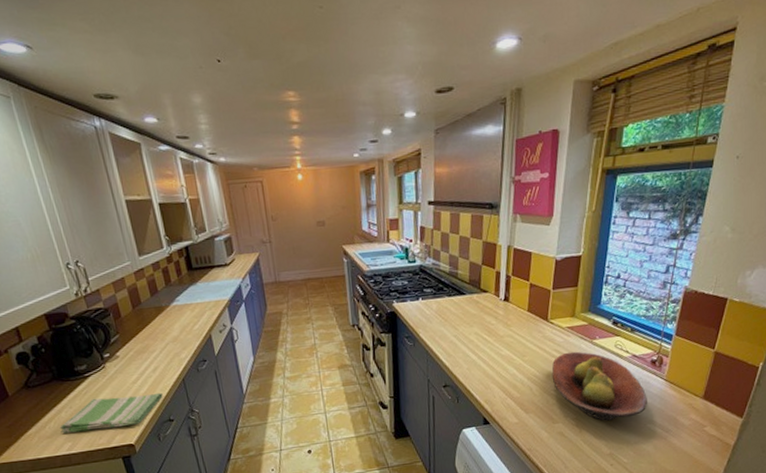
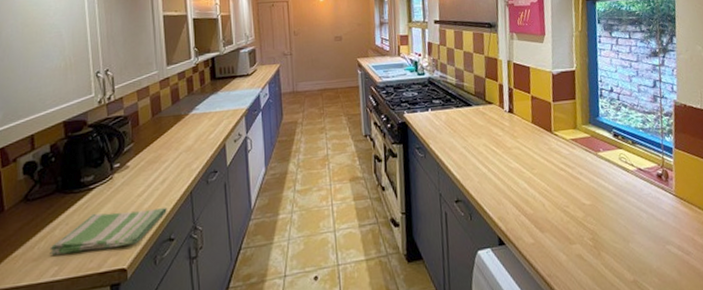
fruit bowl: present [551,351,647,421] -> none [561,164,662,242]

